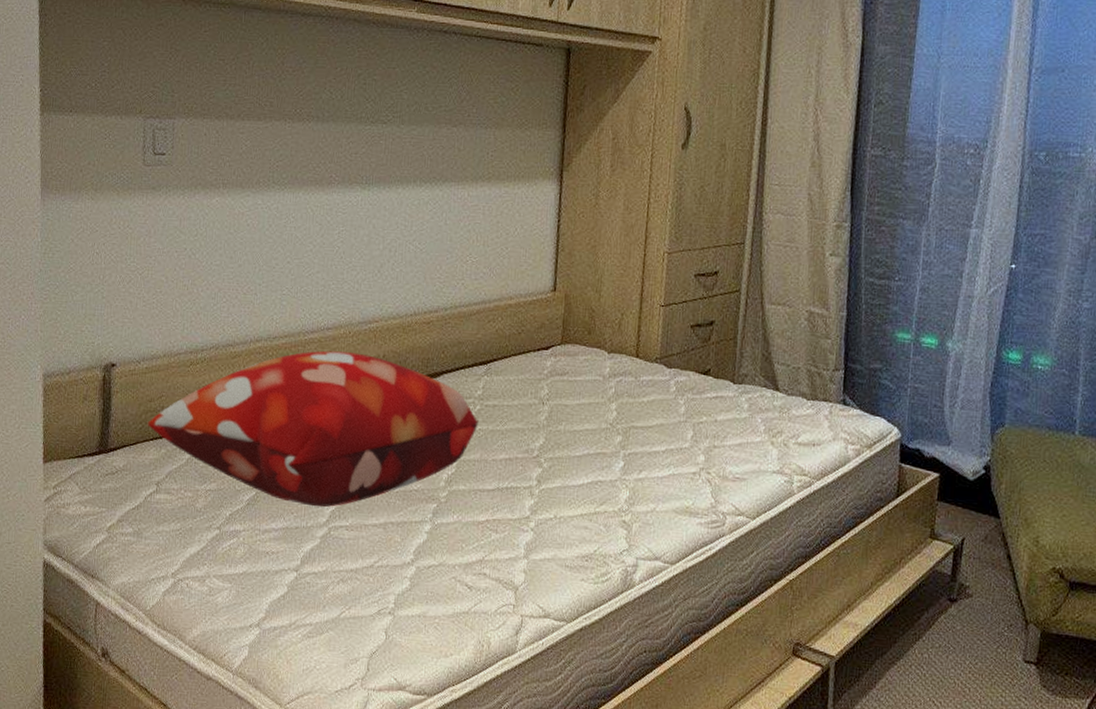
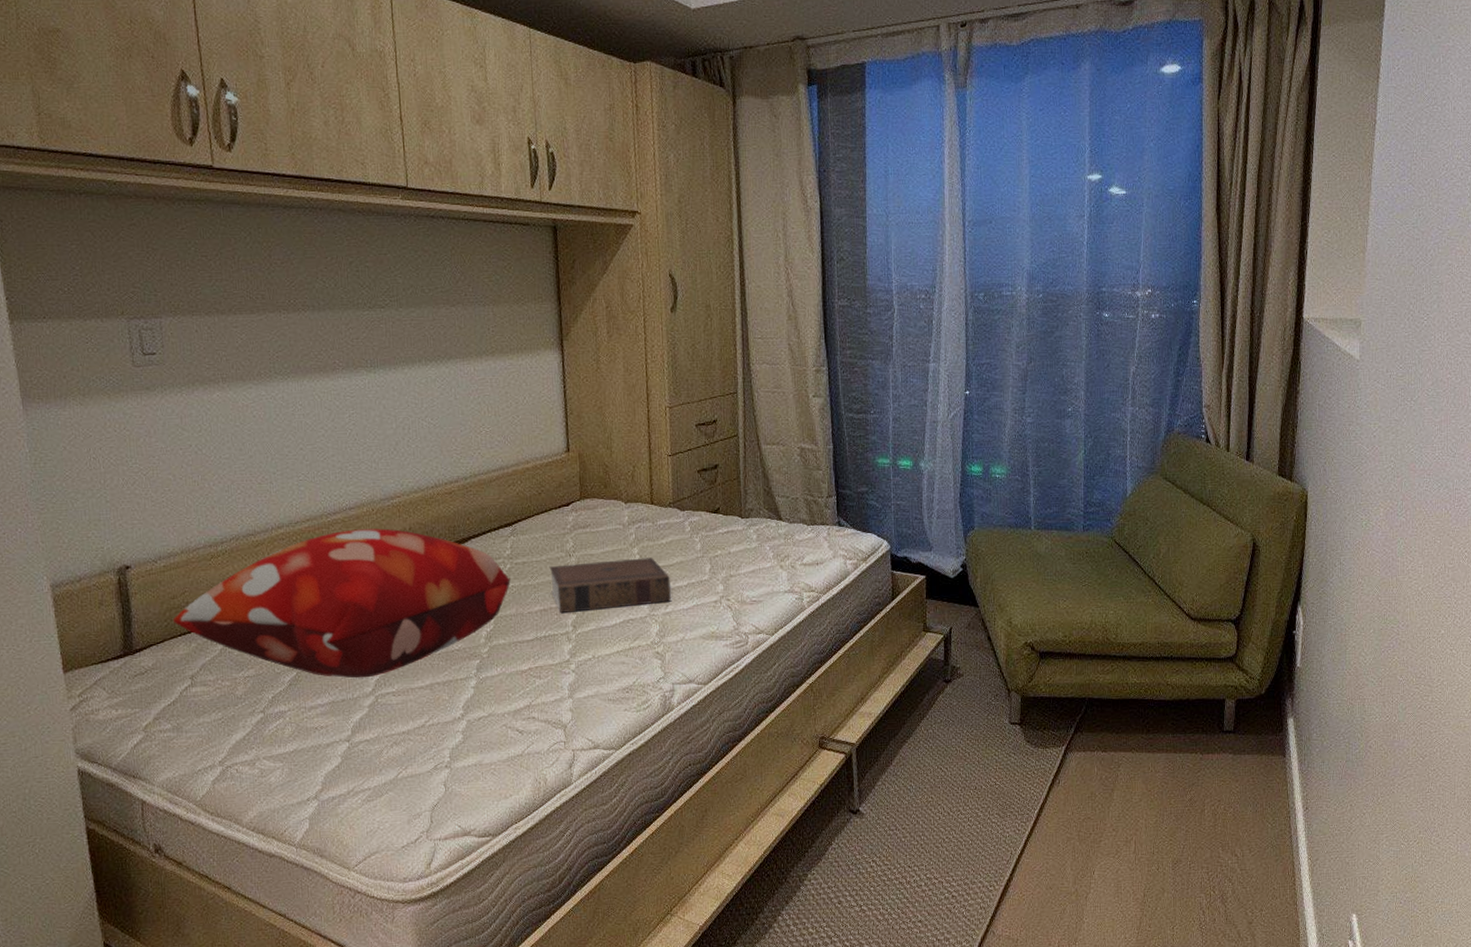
book: none [519,412,647,467] -> present [549,557,671,613]

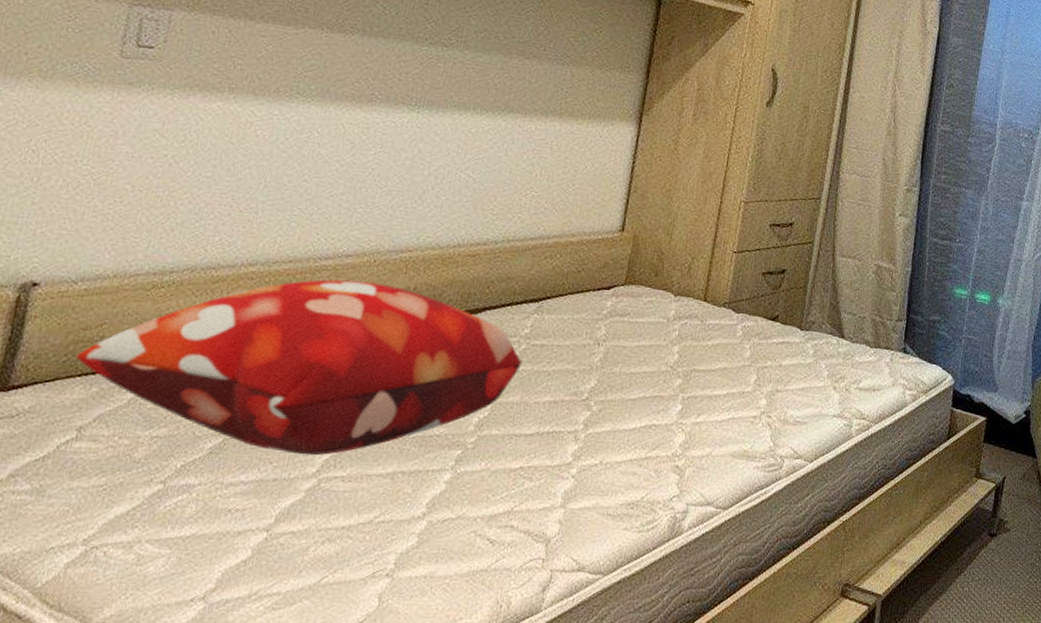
book: present [549,557,671,613] -> none [567,353,709,411]

